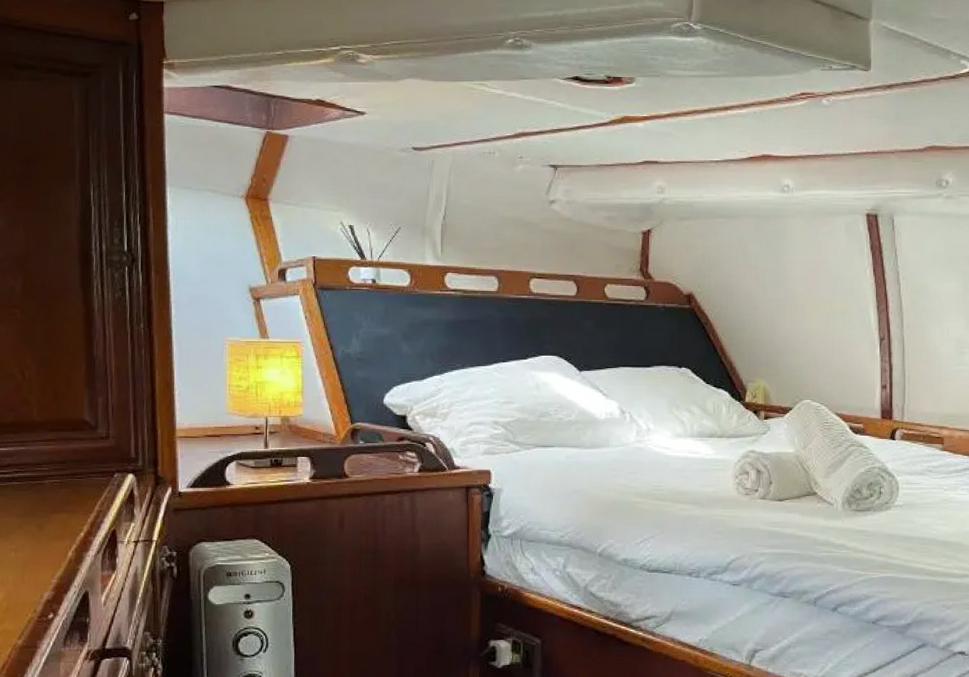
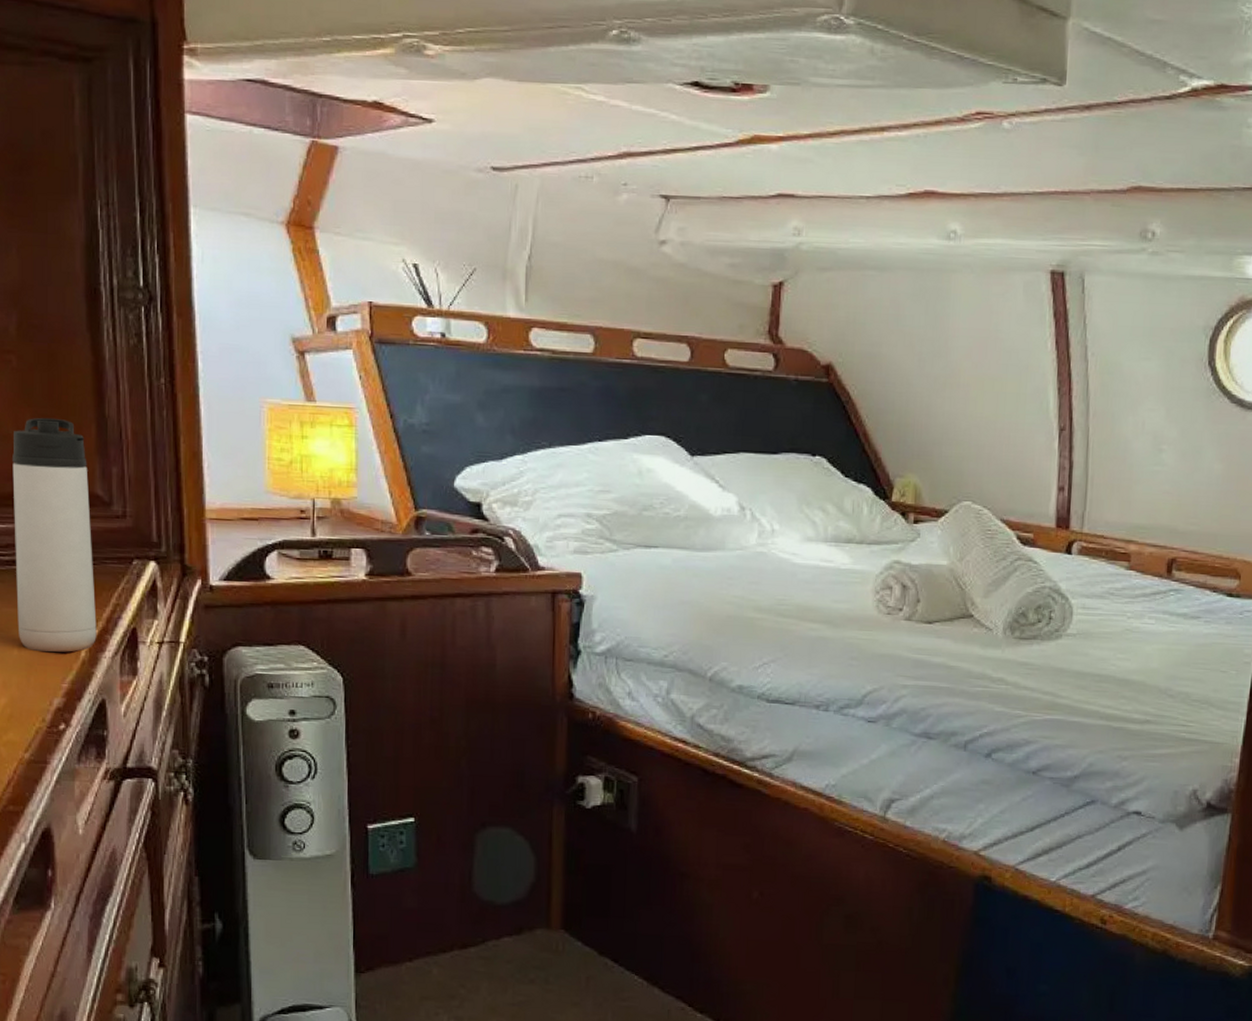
thermos bottle: none [14,359,82,554] -> present [12,417,97,653]

